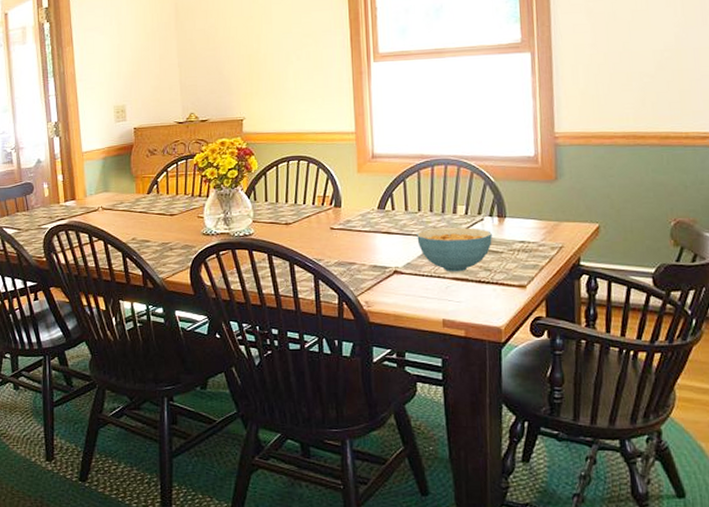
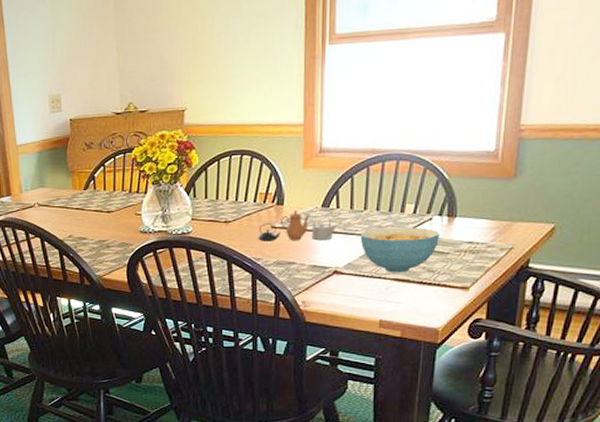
teapot: none [317,211,394,244] -> present [257,209,337,243]

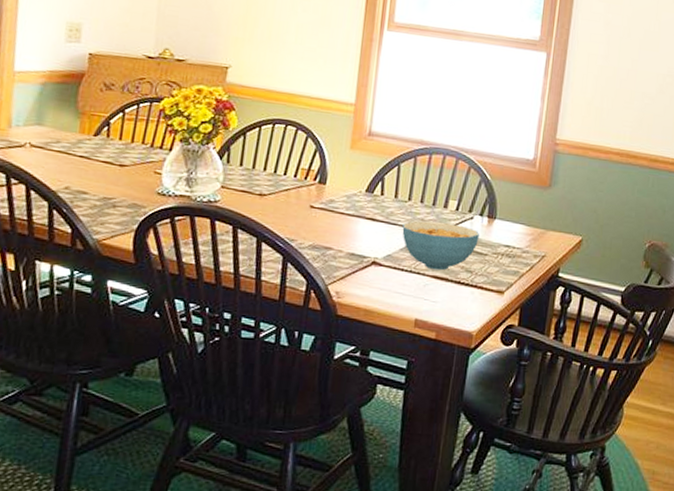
teapot: present [257,209,337,243] -> none [293,191,380,227]

